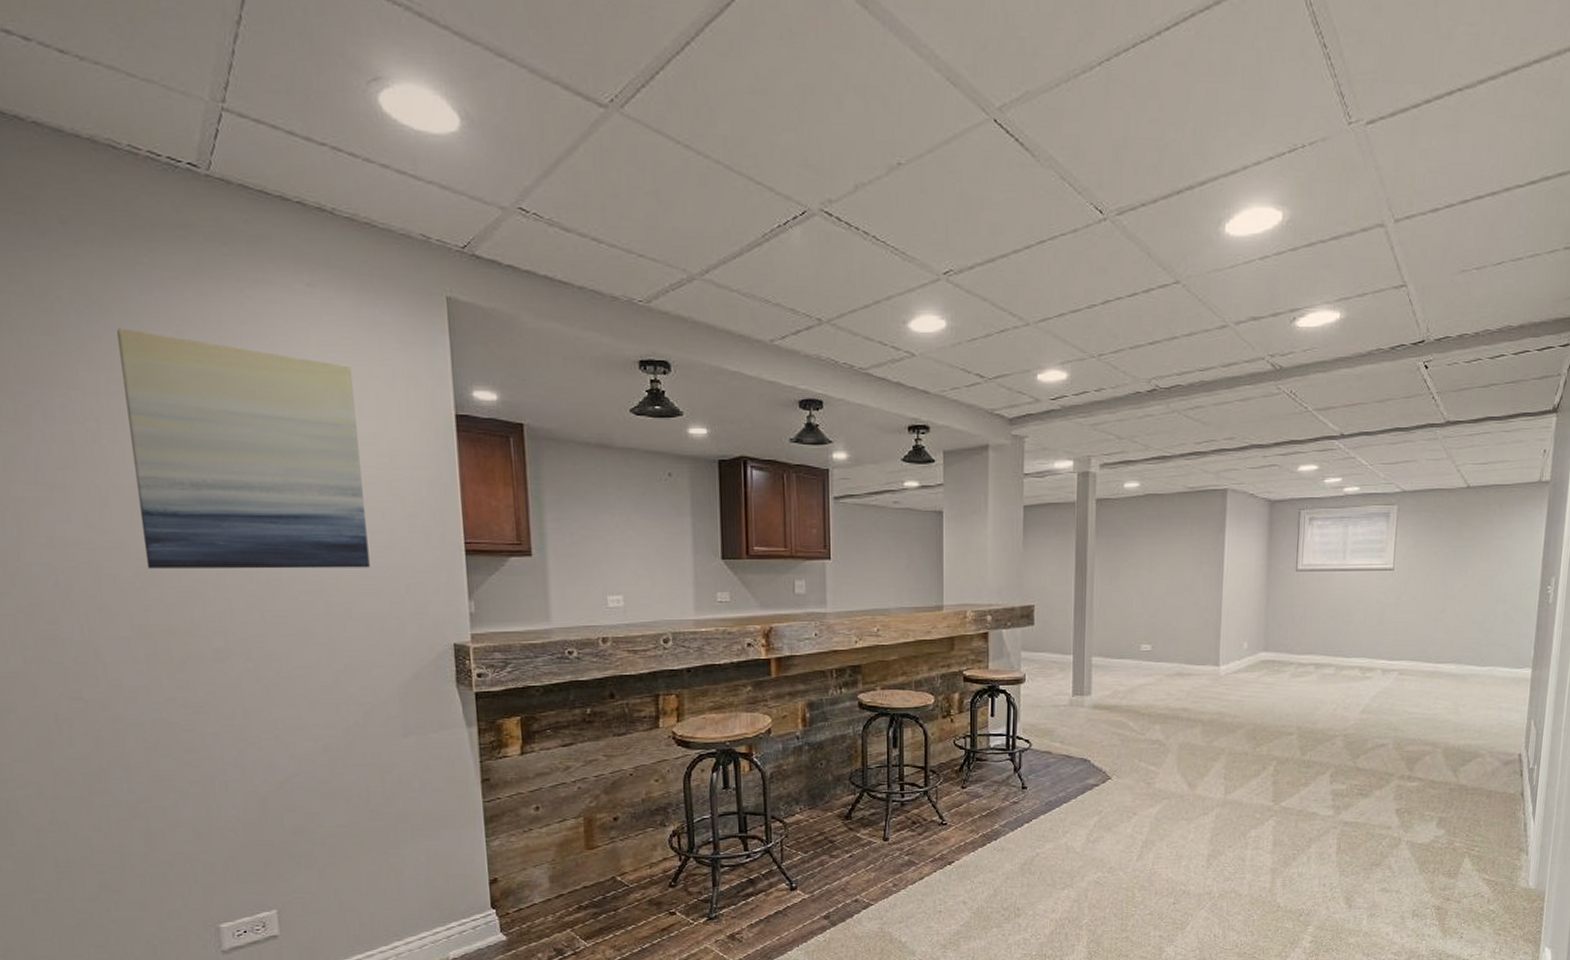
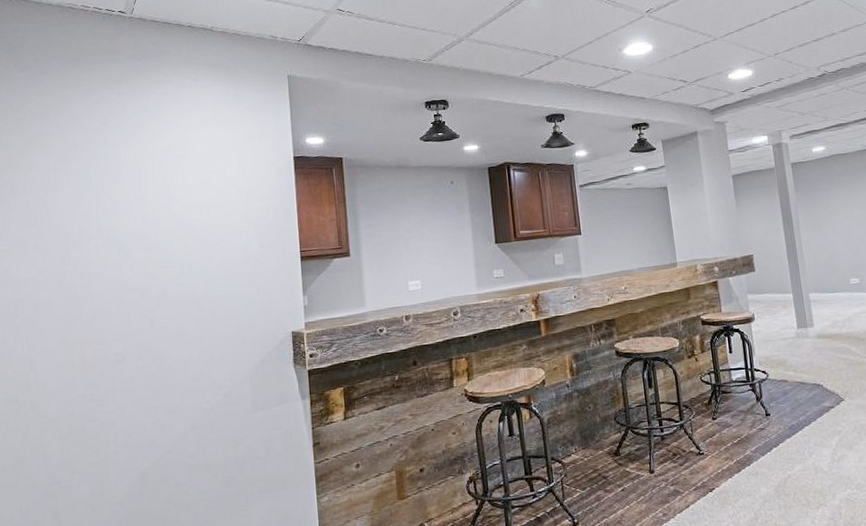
wall art: present [117,328,370,569] -> none [65,124,231,295]

